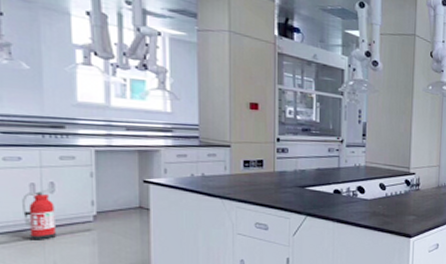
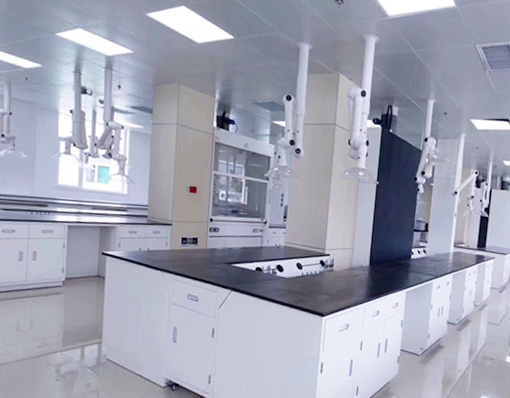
fire extinguisher: present [22,187,57,240] -> none [12,256,37,300]

